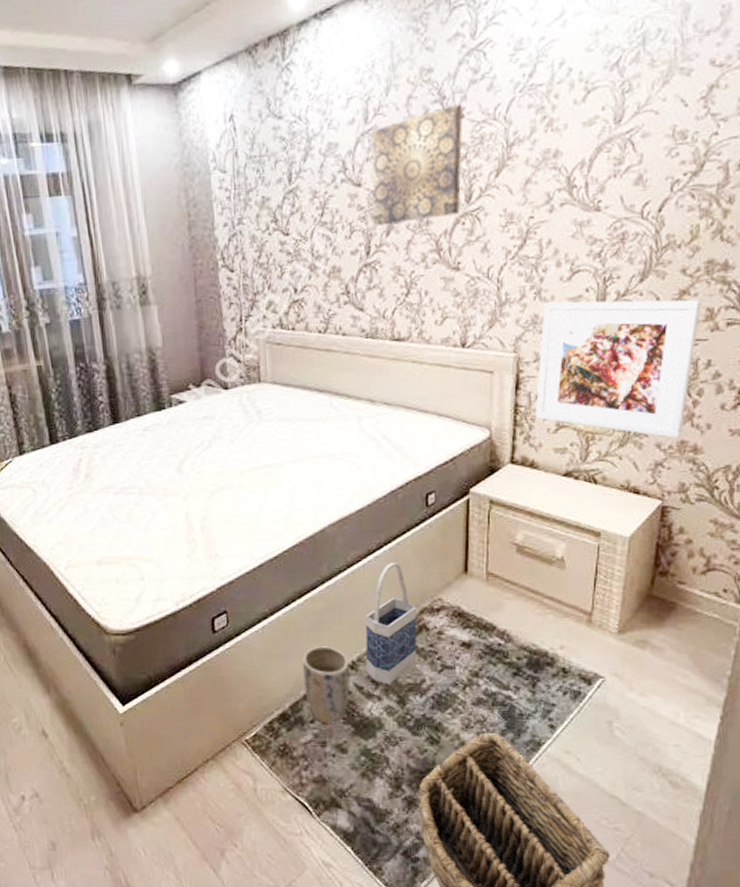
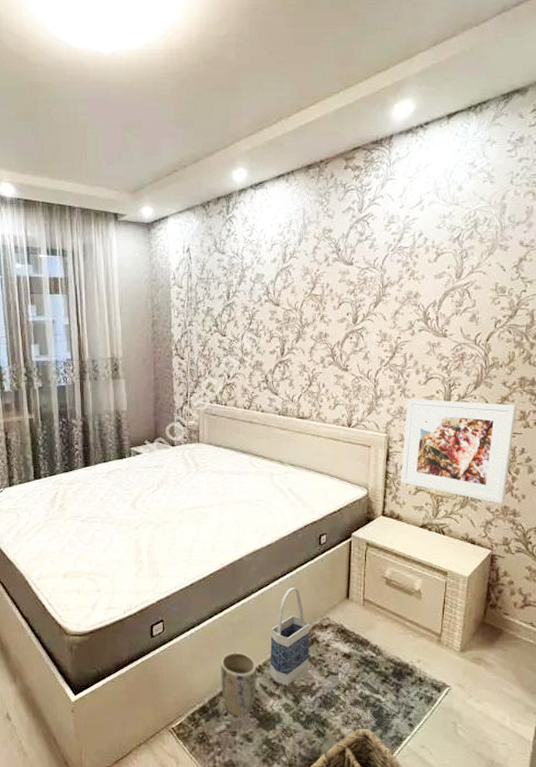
wall art: present [371,104,464,227] -> none [286,255,353,335]

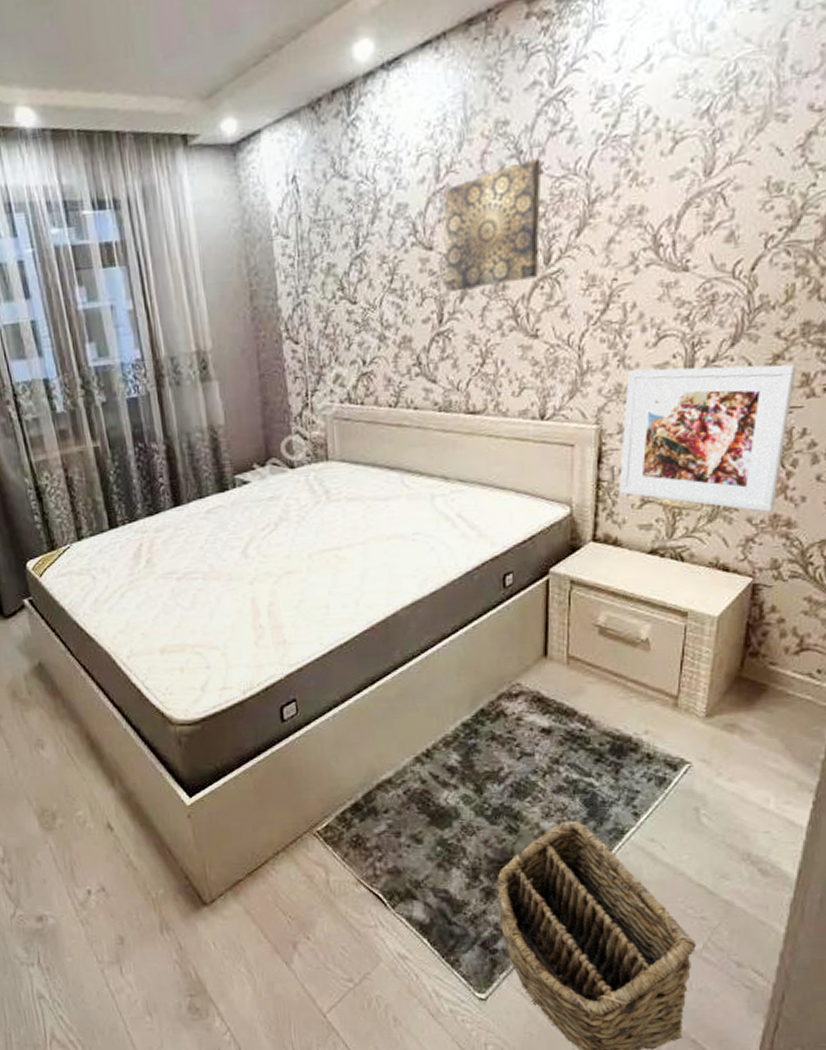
plant pot: present [220,652,257,716] -> none [375,734,425,813]
bag: present [270,588,309,686] -> none [440,647,495,773]
wall art: none [286,255,353,335] -> present [443,158,542,293]

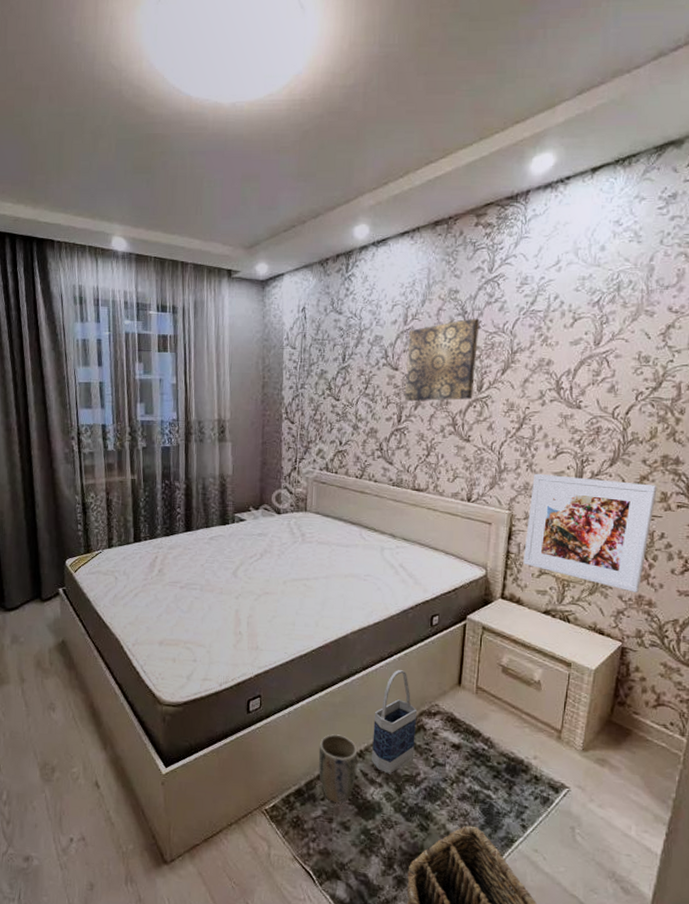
plant pot: none [375,734,425,813] -> present [318,734,358,803]
bag: none [440,647,495,773] -> present [372,670,417,774]

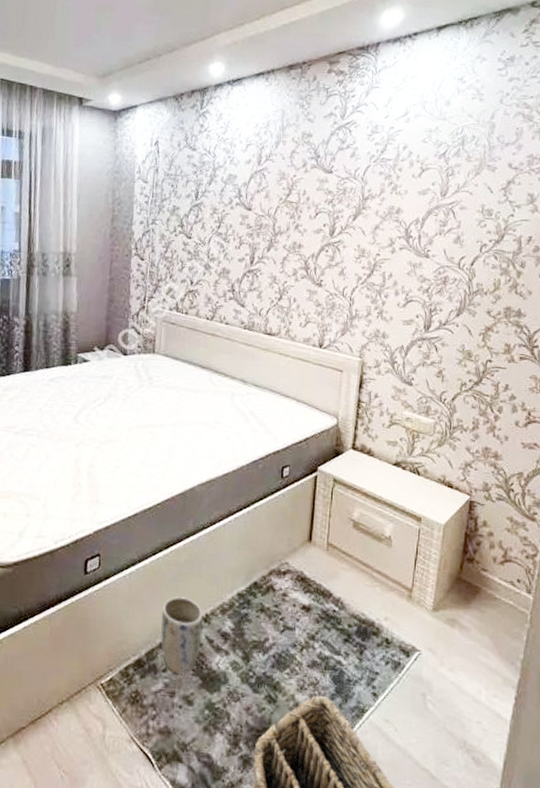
bag: present [372,670,417,774] -> none [218,525,266,640]
wall art: present [404,318,480,402] -> none [257,162,333,244]
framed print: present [523,473,657,593] -> none [374,321,501,445]

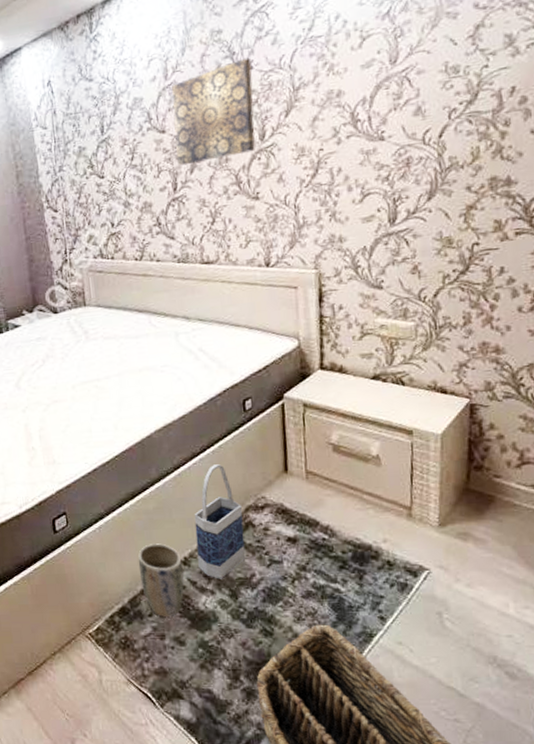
bag: none [218,525,266,640] -> present [194,464,246,579]
wall art: none [257,162,333,244] -> present [172,57,255,166]

